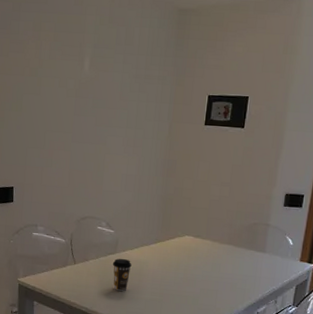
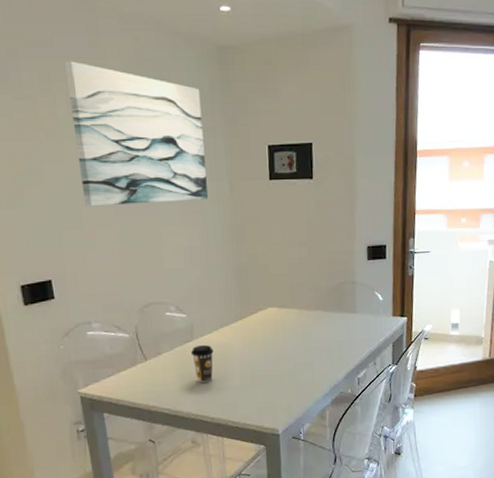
wall art: none [49,15,158,136] -> present [65,61,208,207]

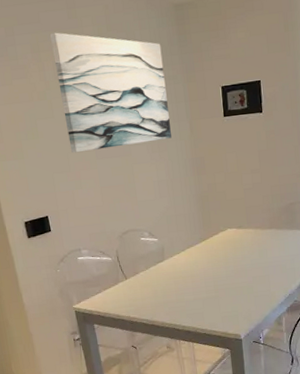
coffee cup: present [190,344,214,382] -> none [163,263,183,296]

